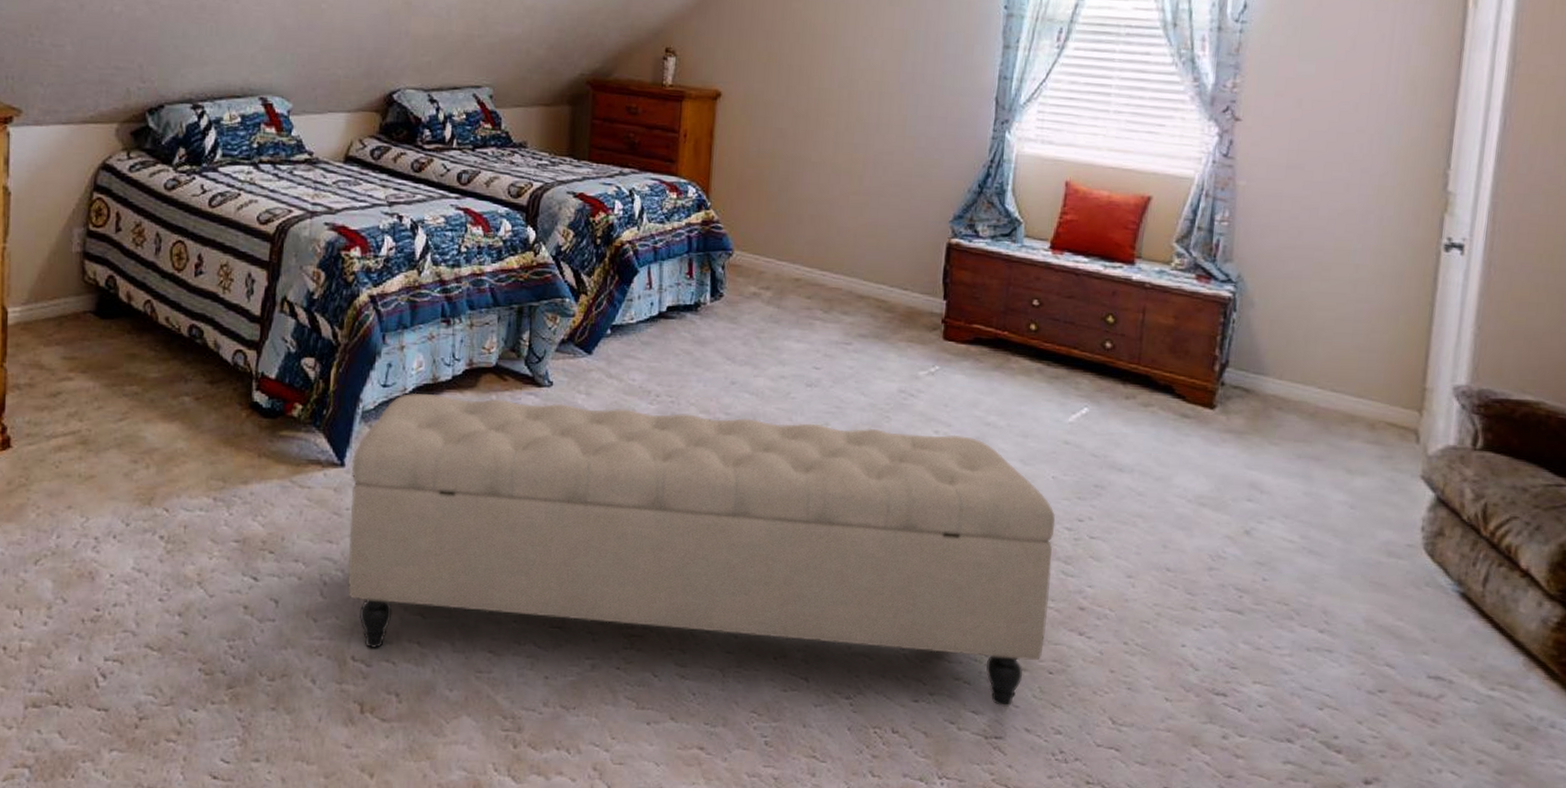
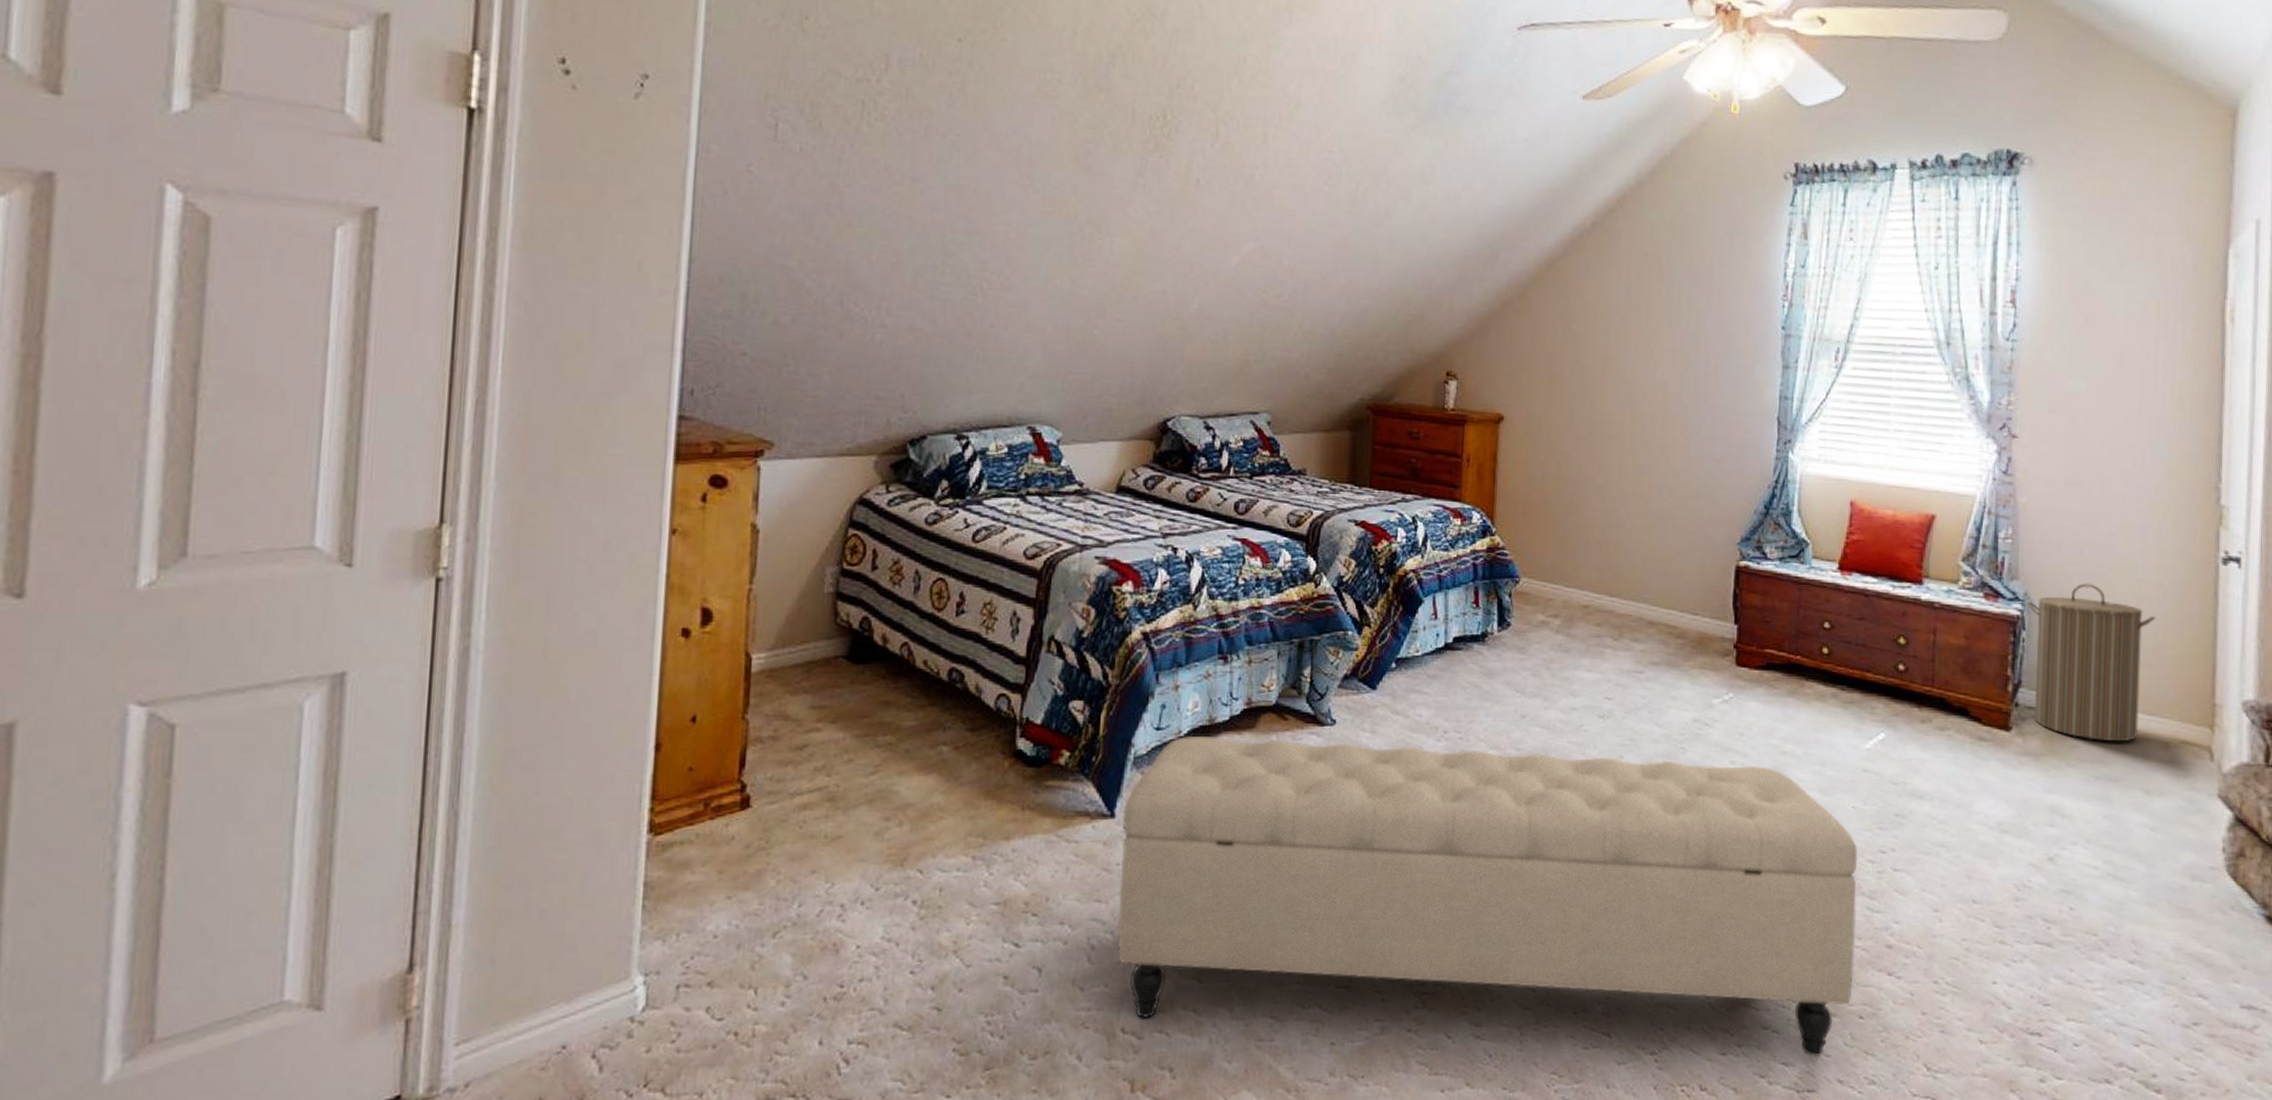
laundry hamper: none [1239,267,1370,423] -> present [2026,583,2155,742]

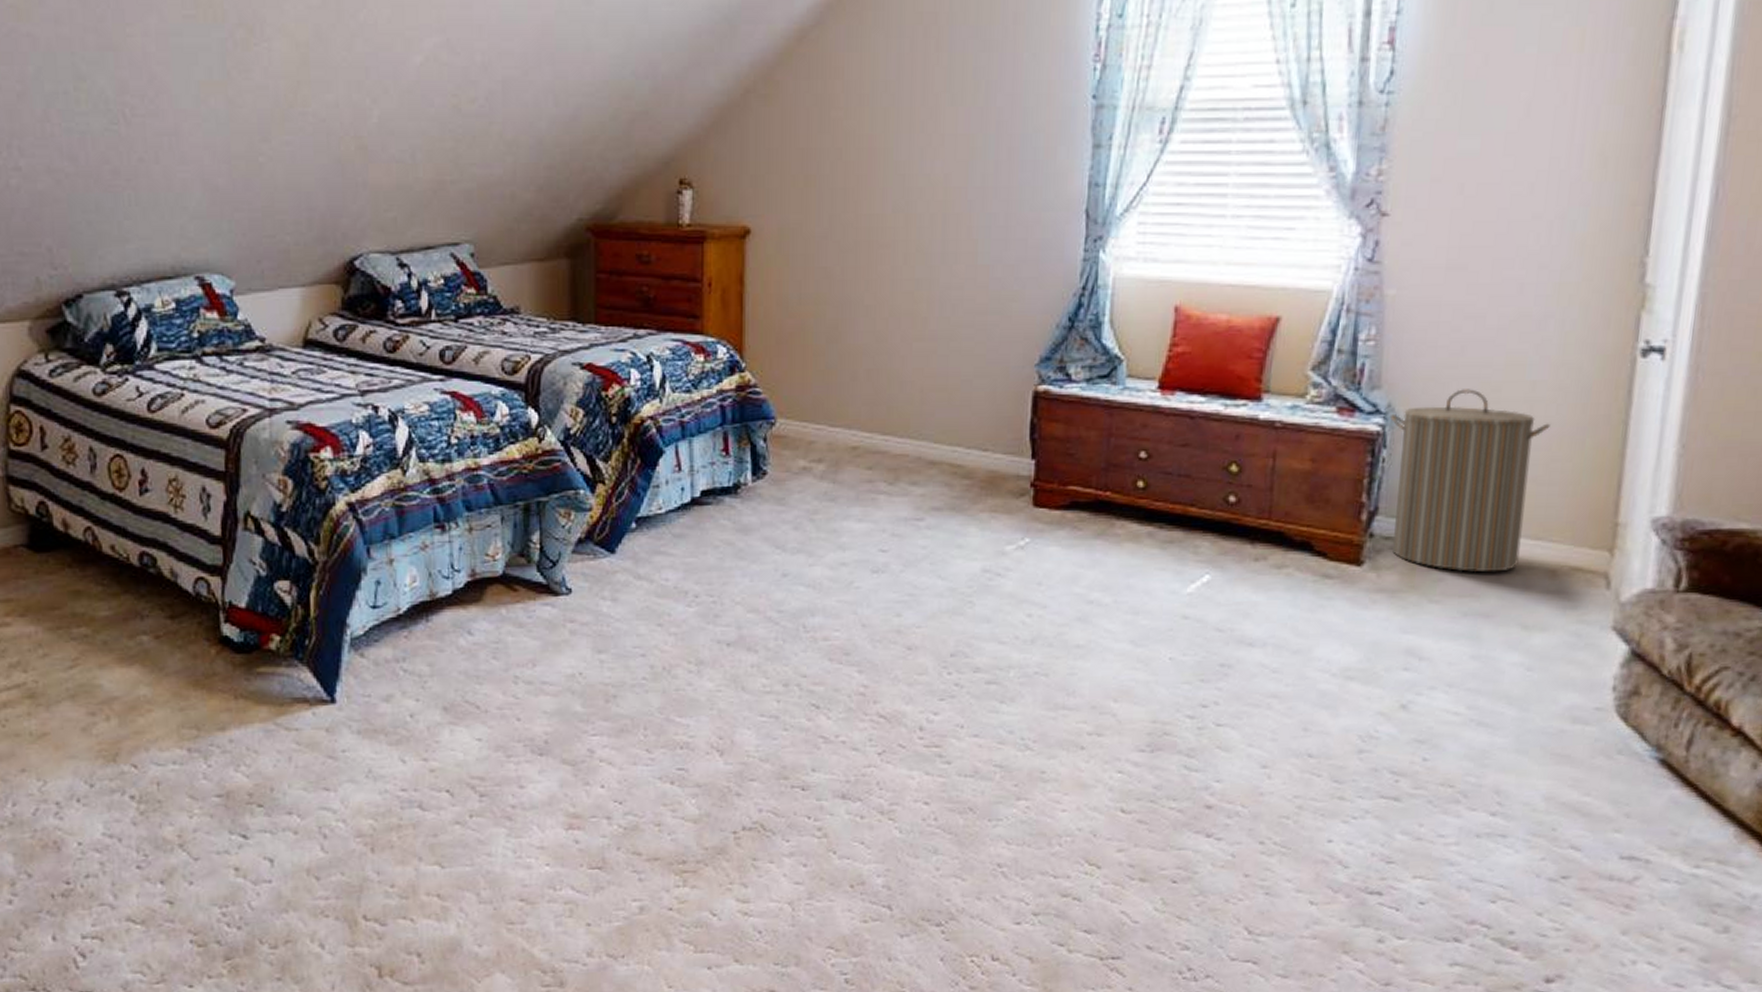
bench: present [1116,735,1858,1058] -> none [344,612,1175,925]

